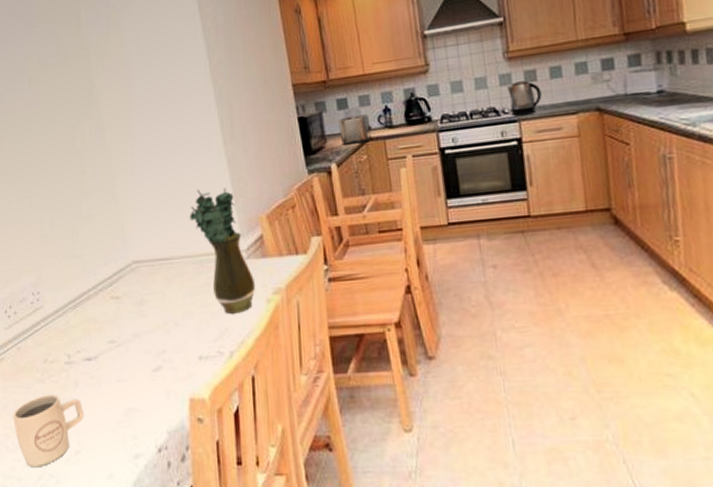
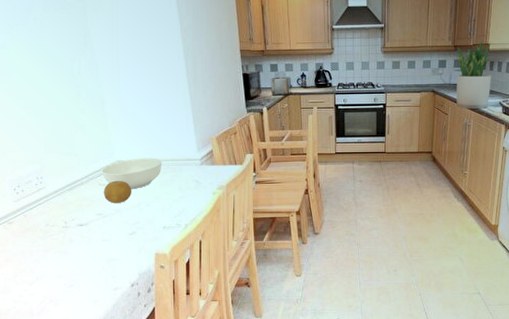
mug: present [13,395,85,468] -> none [21,248,77,296]
bowl: none [113,253,194,302] -> present [101,158,162,189]
fruit: none [116,289,155,325] -> present [103,180,132,204]
vase: present [190,188,256,314] -> none [161,115,206,200]
kettle: present [507,81,542,117] -> none [381,68,401,90]
planter: none [629,19,701,132] -> present [456,41,491,109]

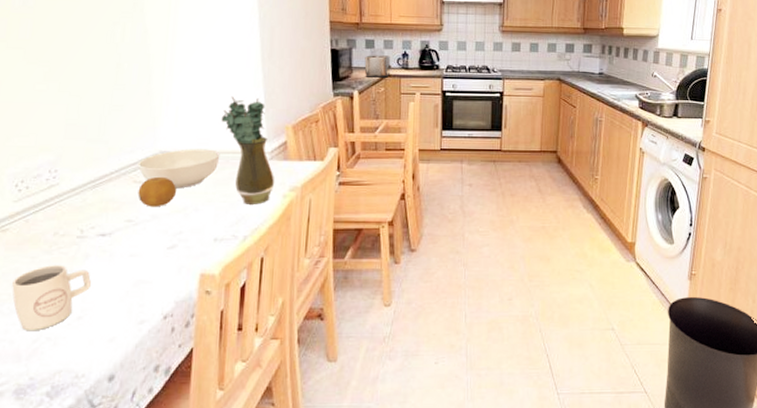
mug: none [21,248,77,296] -> present [12,265,92,331]
vase: none [161,115,206,200] -> present [221,96,275,204]
planter: present [456,41,491,109] -> none [586,24,626,102]

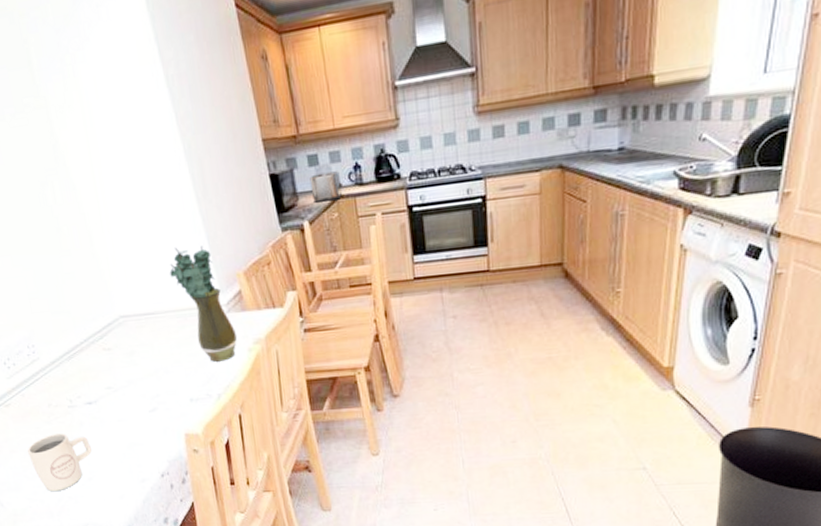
bowl: present [137,149,220,189] -> none [102,308,178,353]
fruit: present [137,176,177,207] -> none [109,341,145,373]

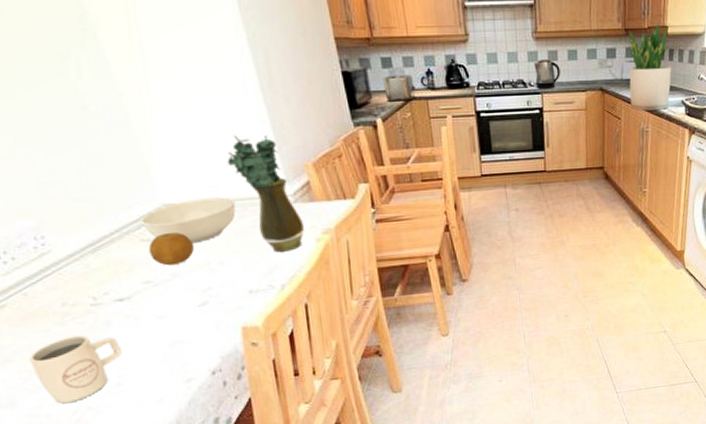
bowl: none [102,308,178,353] -> present [140,197,236,244]
fruit: none [109,341,145,373] -> present [148,231,195,266]
kettle: none [476,137,508,174] -> present [534,59,560,89]
planter: none [598,71,659,190] -> present [628,23,671,111]

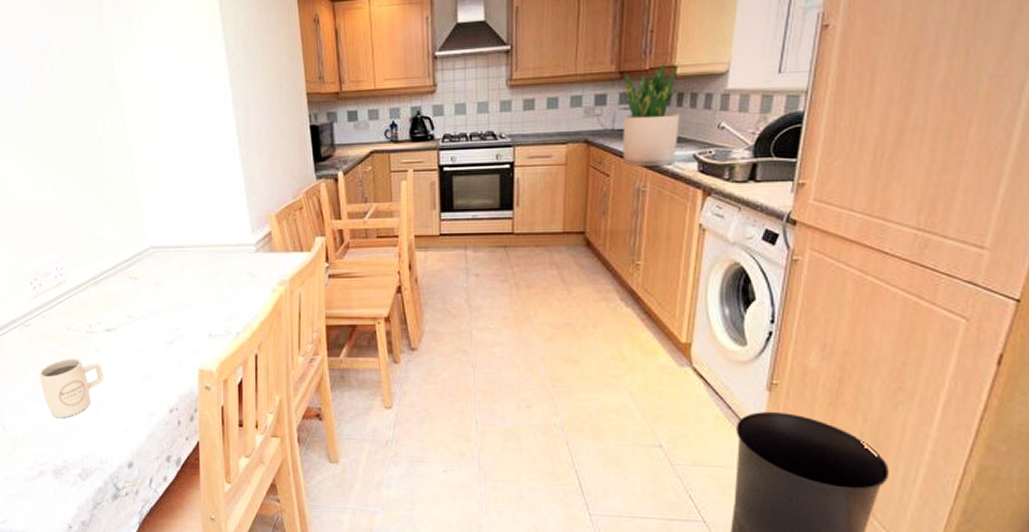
bowl: present [140,197,236,244] -> none [131,243,207,284]
fruit: present [148,231,195,266] -> none [134,272,170,303]
vase: present [227,135,305,252] -> none [204,185,263,299]
toaster: present [383,75,416,103] -> none [348,128,378,156]
kettle: present [534,59,560,89] -> none [507,109,537,142]

